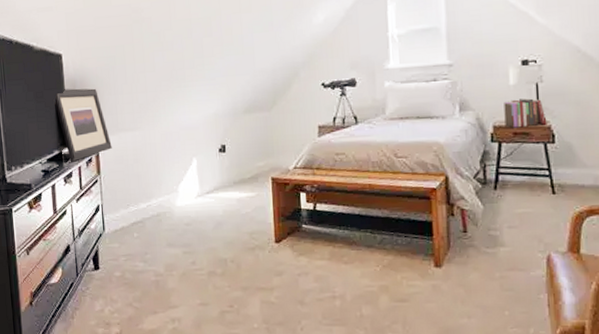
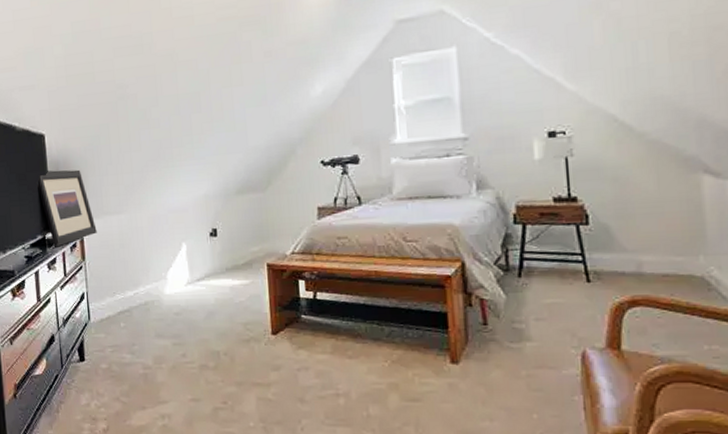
books: present [504,98,547,128] -> none [528,174,579,208]

